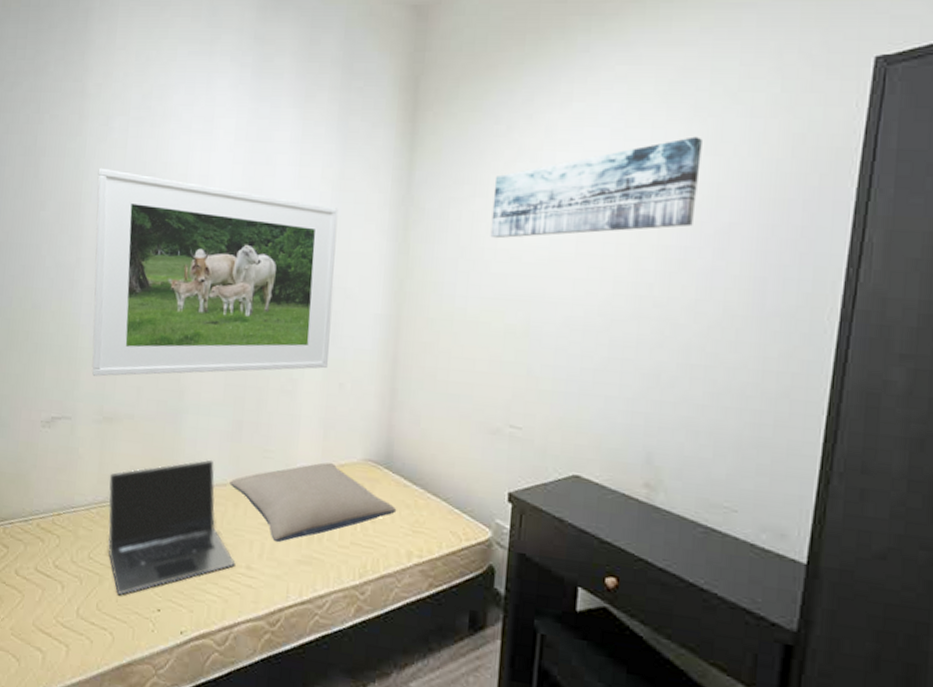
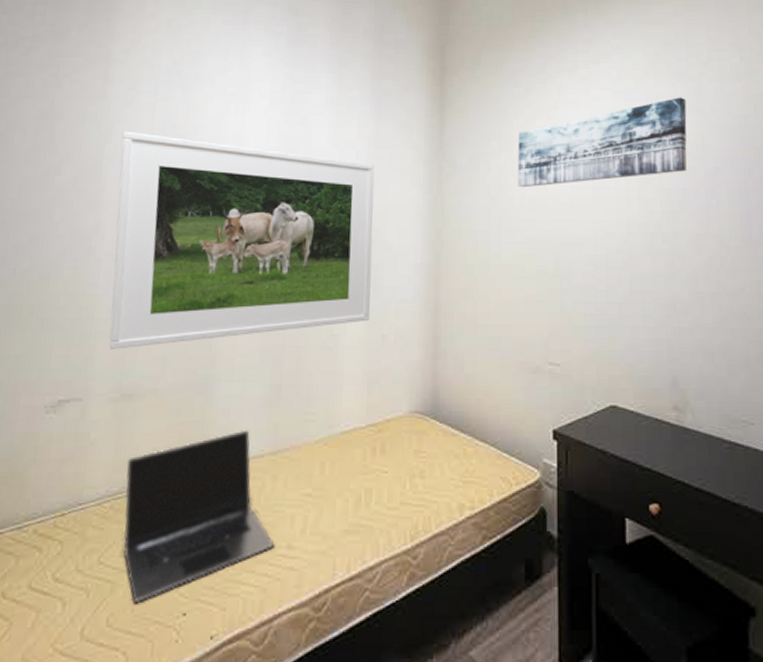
pillow: present [229,462,397,543] -> none [267,419,446,514]

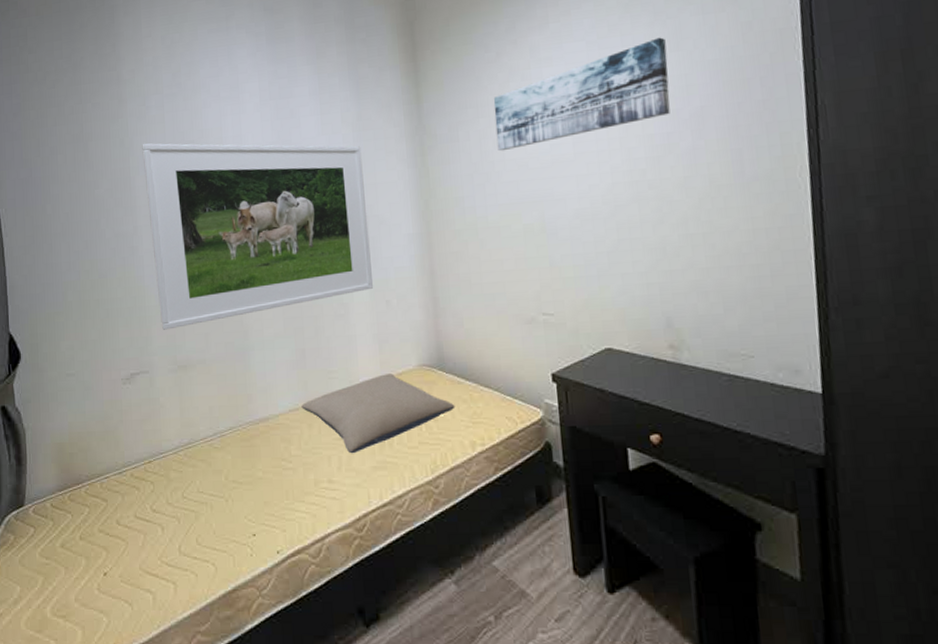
laptop: present [123,429,275,602] -> none [191,388,318,526]
pillow: none [267,419,446,514] -> present [301,374,455,454]

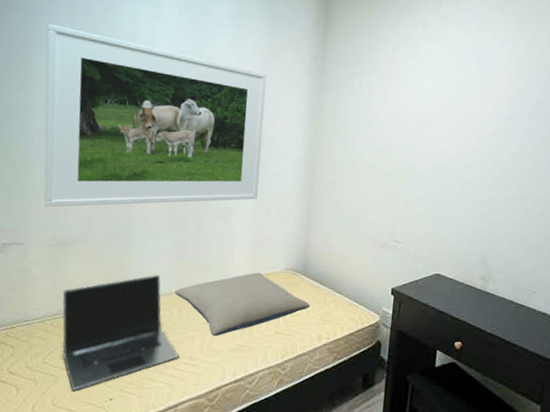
laptop: none [191,388,318,526] -> present [61,274,180,390]
wall art: present [493,37,670,151] -> none [382,40,524,104]

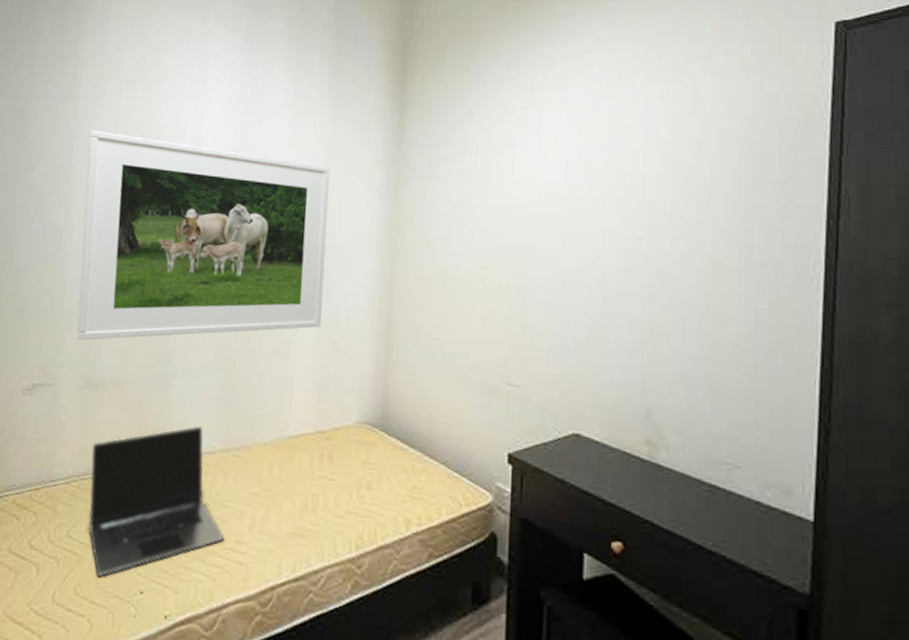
pillow: present [174,272,311,337] -> none [219,426,394,514]

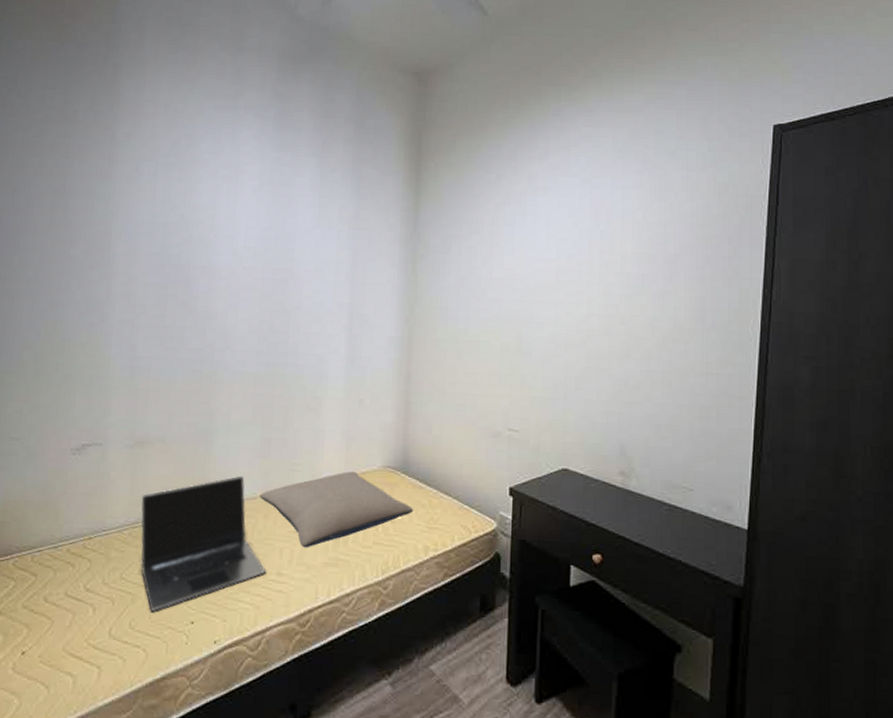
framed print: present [76,129,331,340] -> none [122,208,355,403]
pillow: none [219,426,394,514] -> present [259,471,414,548]

